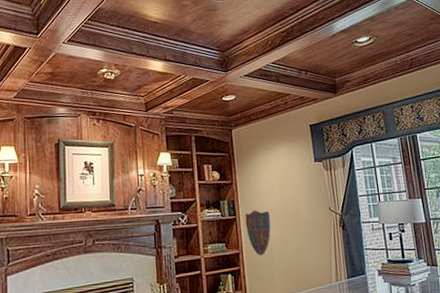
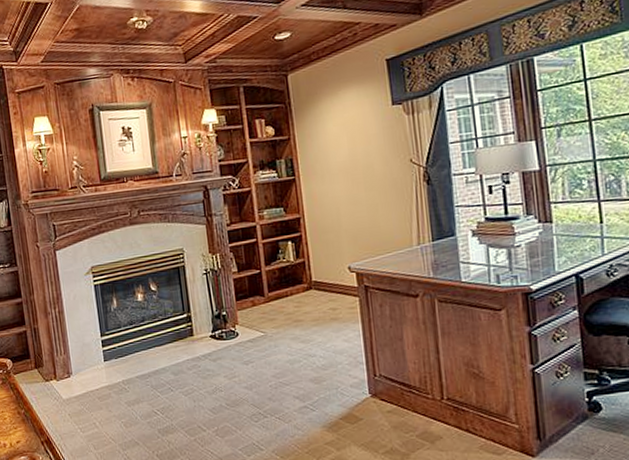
decorative shield: present [245,210,271,256] -> none [306,168,337,220]

